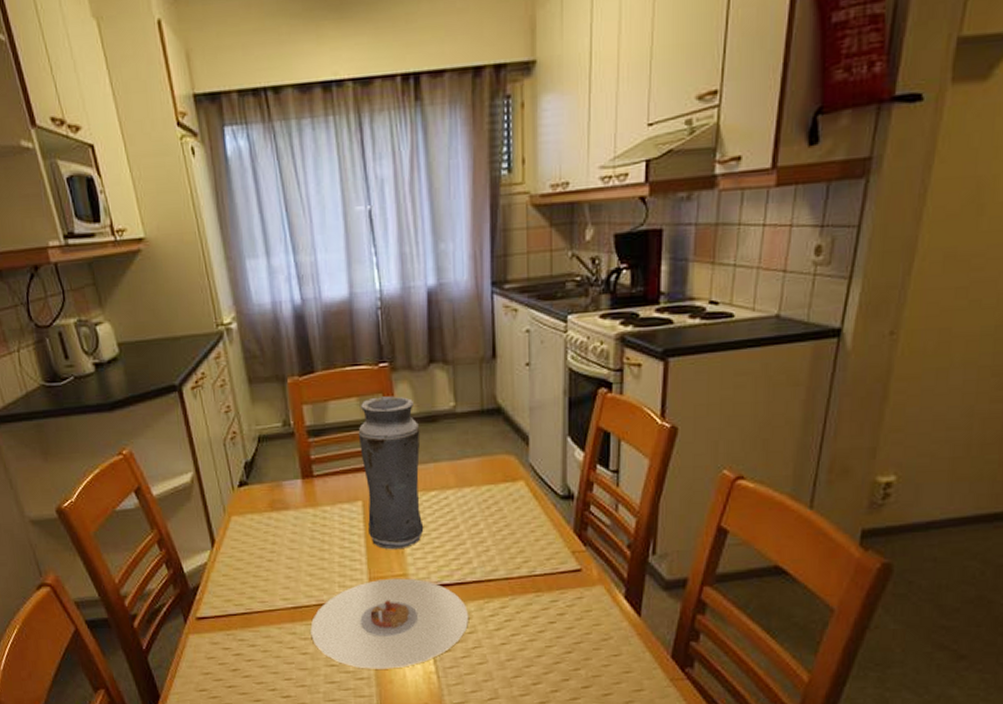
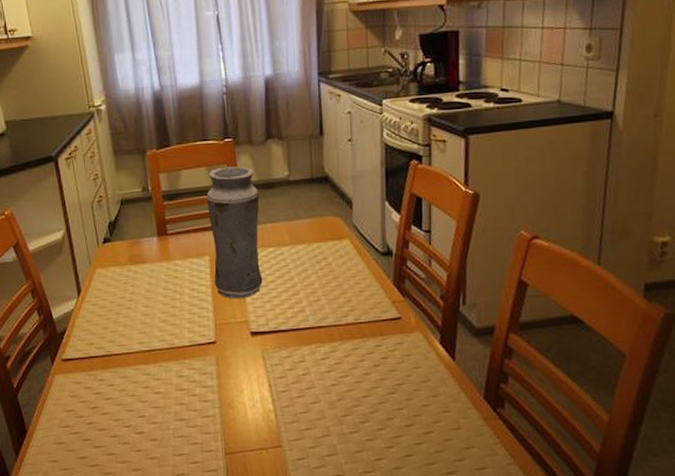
plate: present [310,578,469,669] -> none [162,324,303,408]

